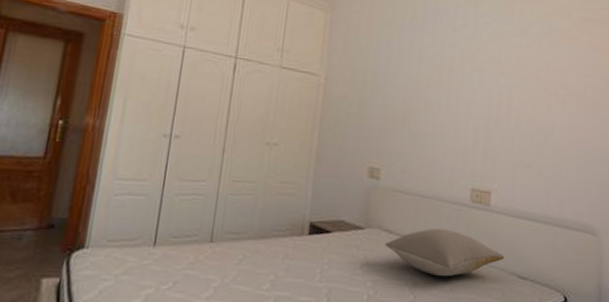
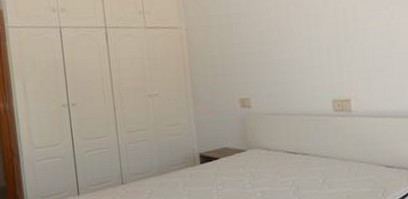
pillow: present [385,228,505,277] -> none [266,138,372,179]

